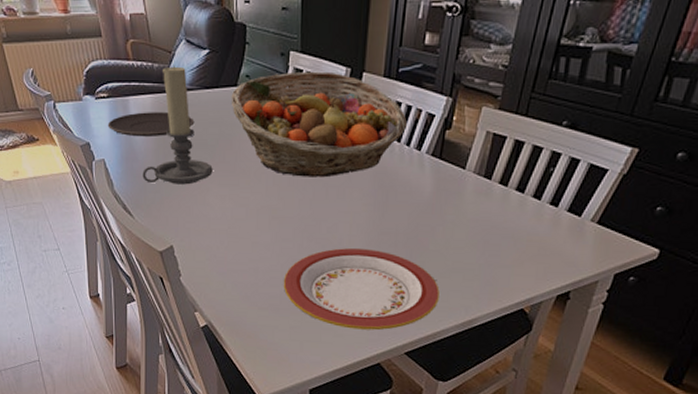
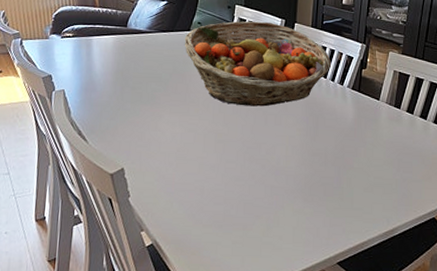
plate: present [107,112,195,136] -> none [70,50,151,71]
candle holder: present [142,66,213,185] -> none [99,13,166,113]
plate: present [283,248,440,331] -> none [226,168,364,243]

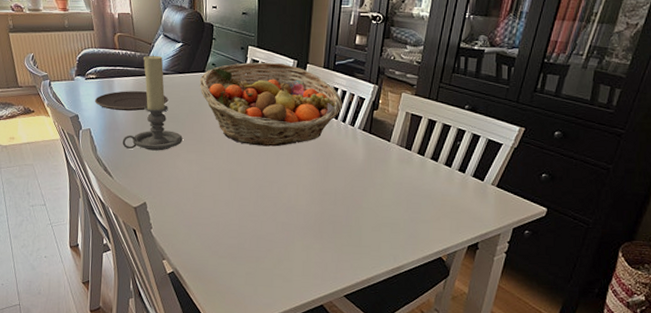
plate: none [70,50,151,71] -> present [94,91,169,111]
candle holder: none [99,13,166,113] -> present [122,55,183,151]

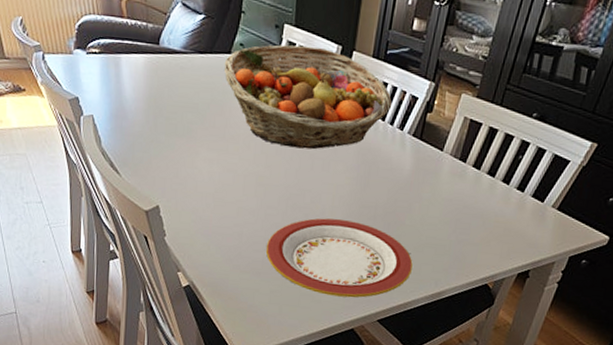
plate: present [94,91,169,111] -> none [98,71,187,97]
candle holder: present [122,55,183,151] -> none [131,28,203,147]
plate: none [240,205,372,276] -> present [265,218,413,298]

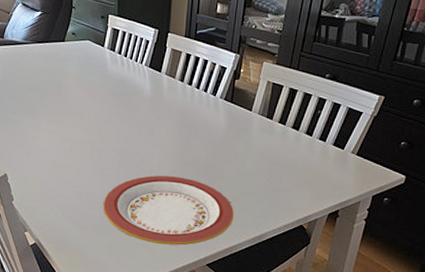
fruit basket: present [224,45,392,150] -> none [59,31,204,117]

